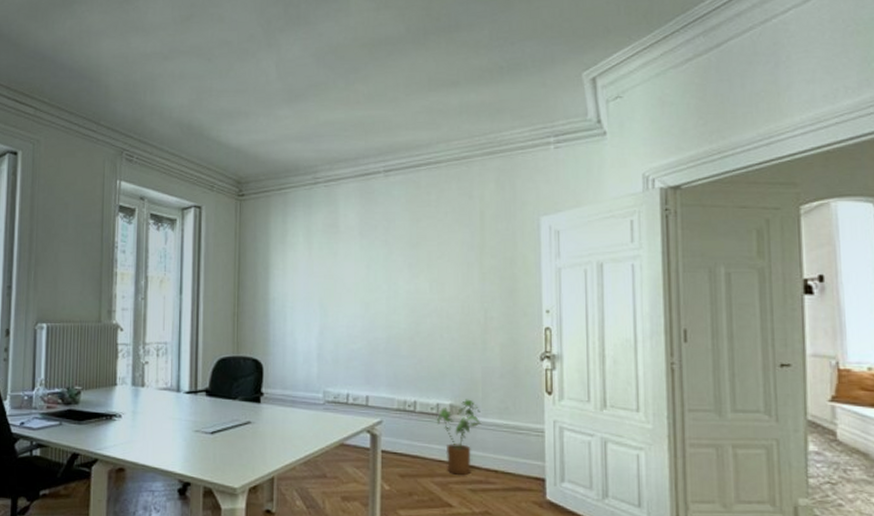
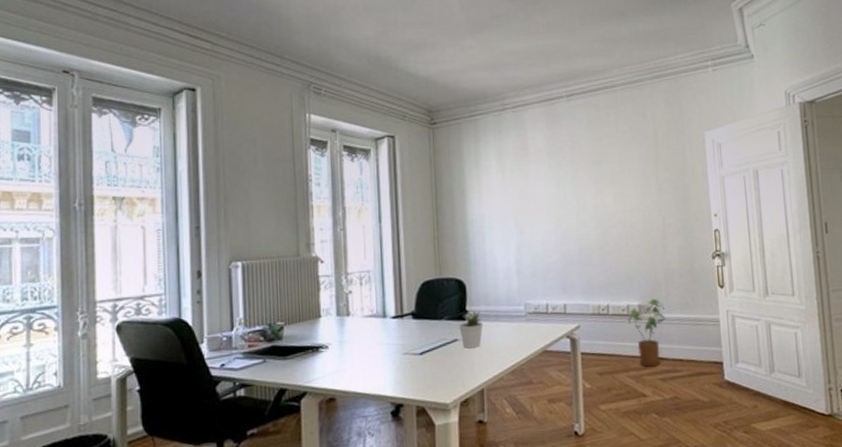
potted plant: none [253,393,278,433] -> present [459,310,483,349]

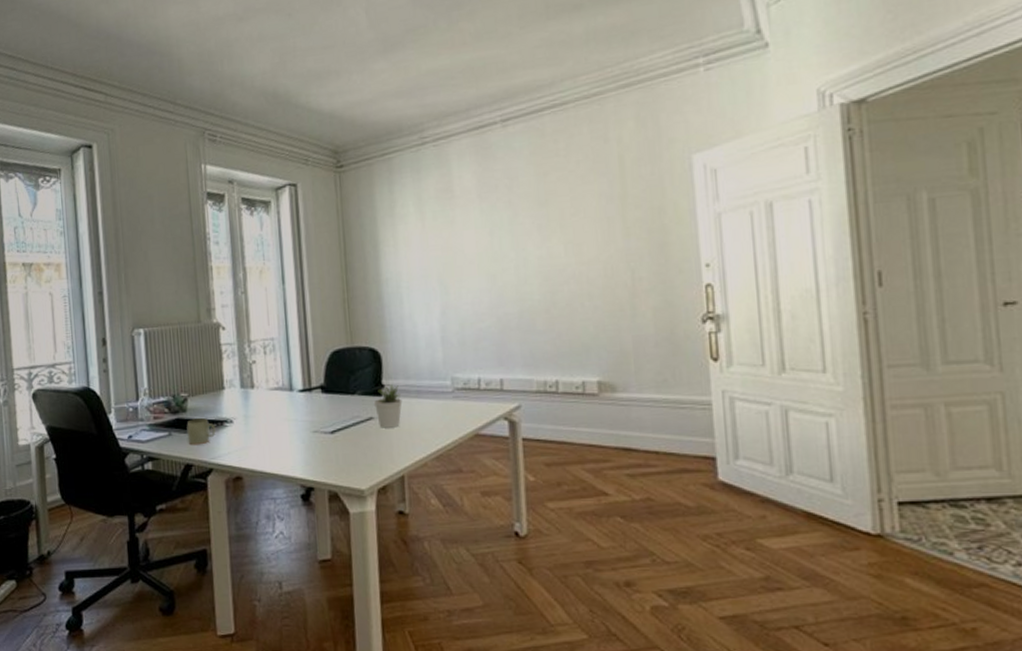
mug: none [282,345,311,371] -> present [186,418,216,446]
house plant: present [628,298,666,368] -> none [584,373,635,461]

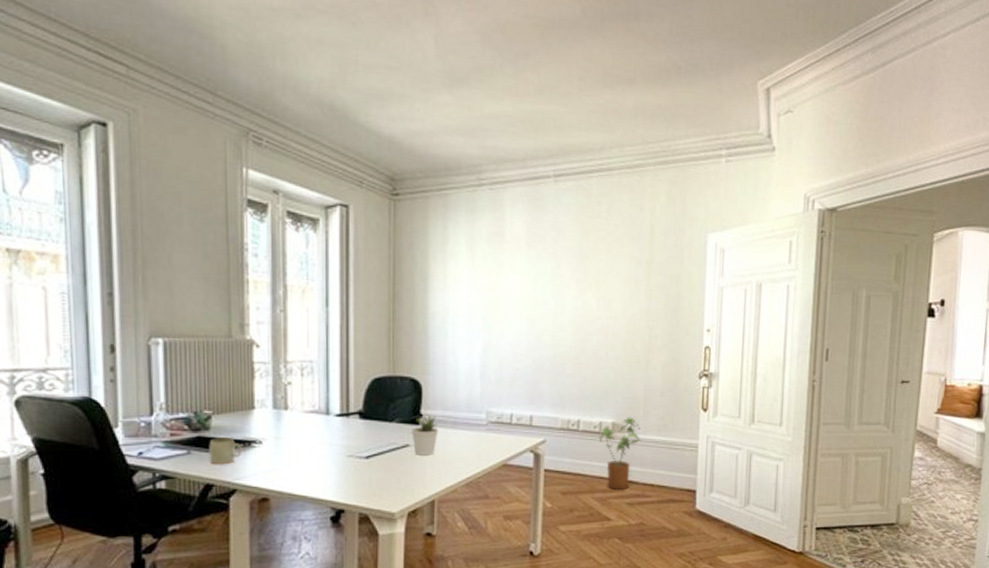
house plant: none [584,373,635,461] -> present [599,417,641,491]

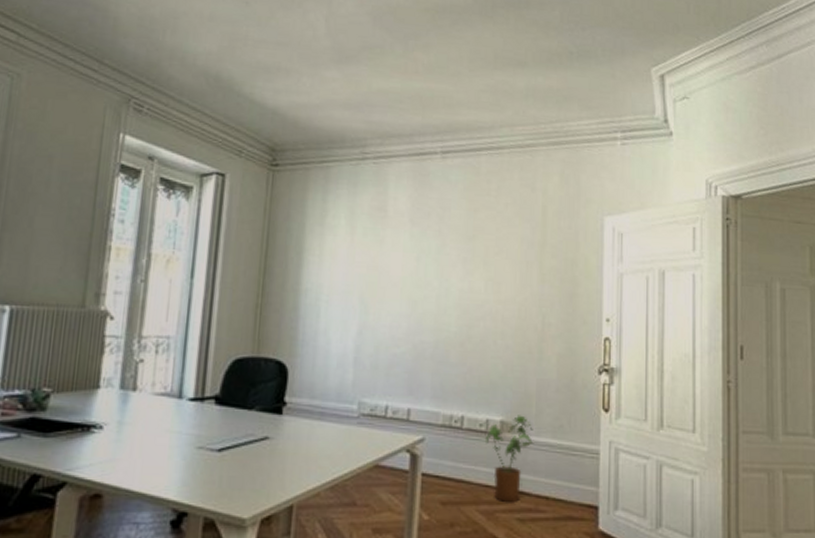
mug: present [209,438,242,465] -> none [40,420,80,452]
potted plant: present [412,414,439,455] -> none [272,402,304,451]

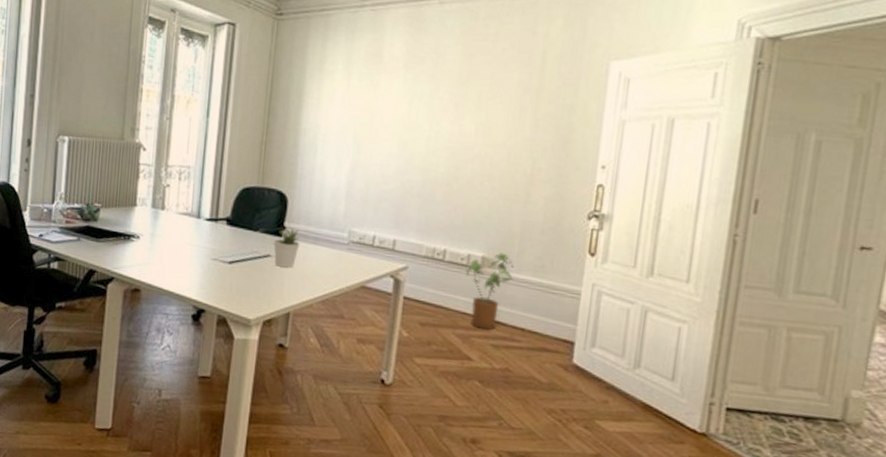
potted plant: none [272,402,304,451] -> present [273,227,300,268]

